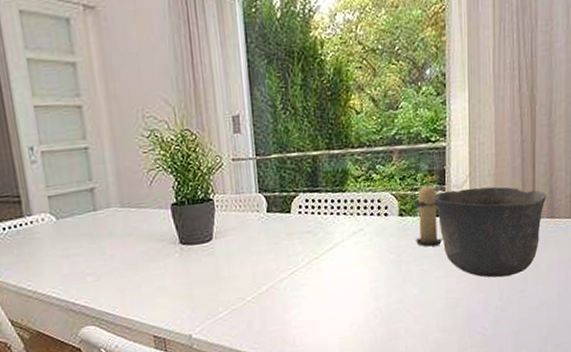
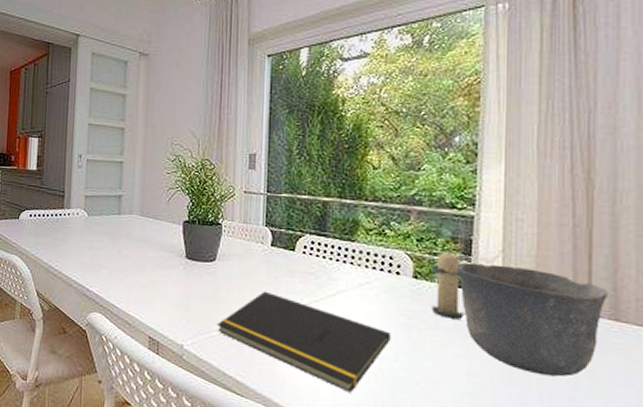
notepad: none [223,259,384,336] -> present [217,291,391,393]

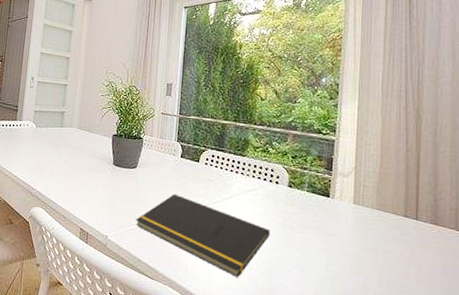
candle: present [431,247,465,320] -> none [301,163,326,221]
cup: present [456,262,609,377] -> none [320,176,431,268]

